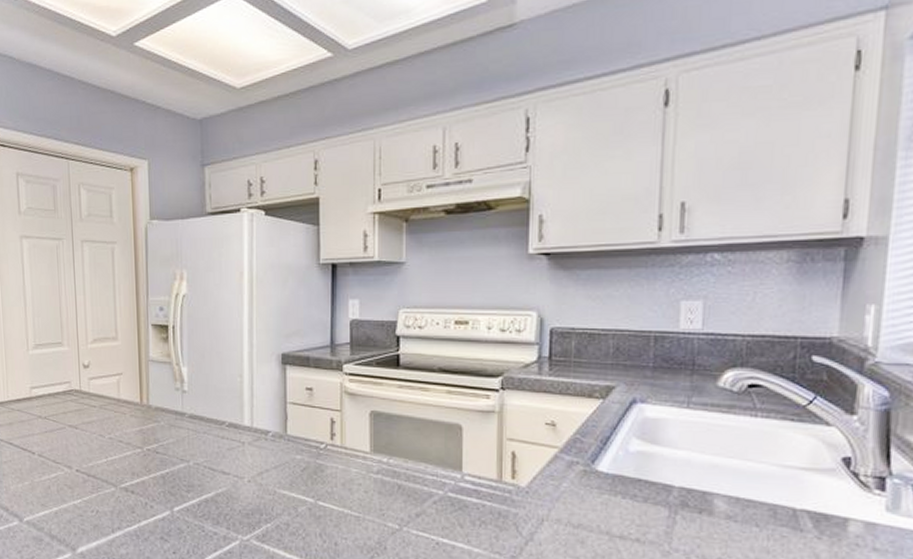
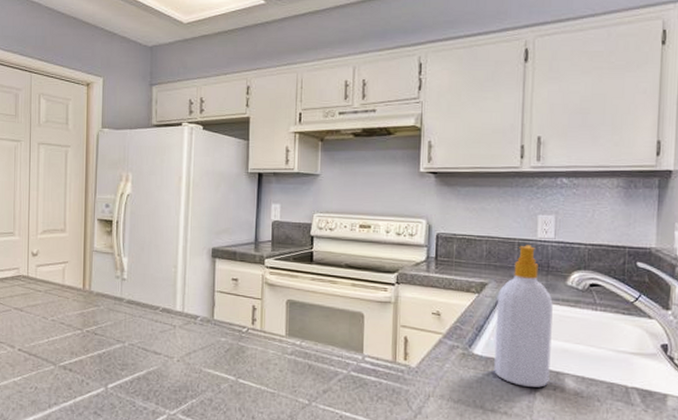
soap bottle: none [623,338,699,510] -> present [494,245,553,387]

